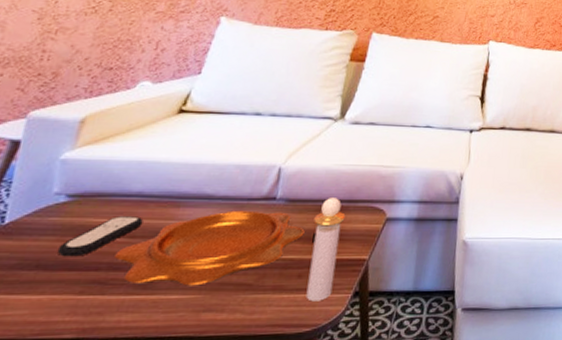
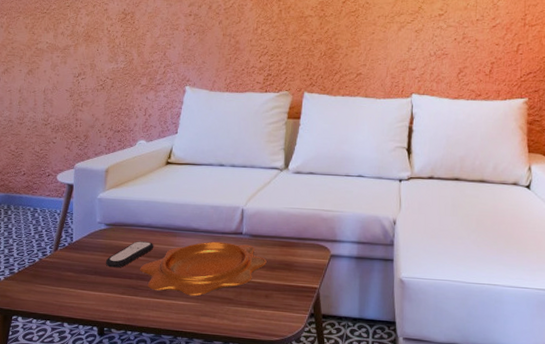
perfume bottle: present [306,198,346,302] -> none [273,235,297,318]

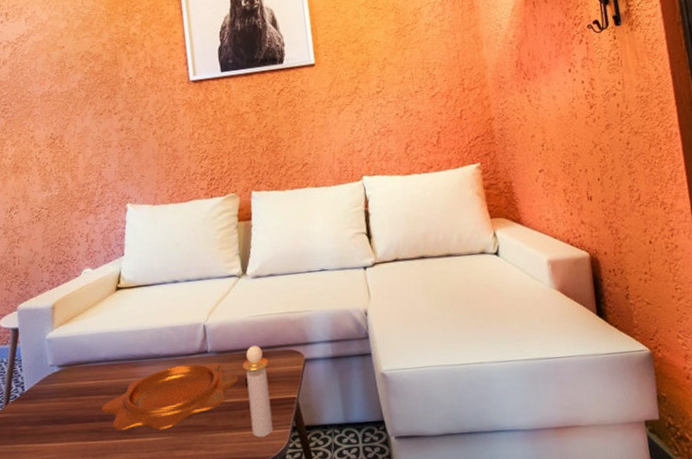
remote control: present [105,241,154,268] -> none [63,377,114,413]
perfume bottle: none [273,235,297,318] -> present [242,346,273,438]

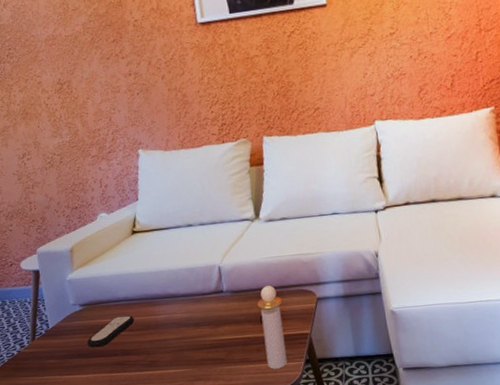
remote control: none [63,377,114,413] -> present [87,315,135,348]
decorative bowl: present [102,362,238,430] -> none [124,301,253,363]

